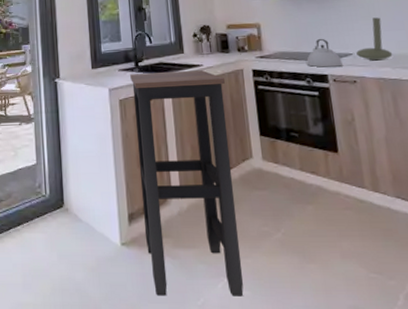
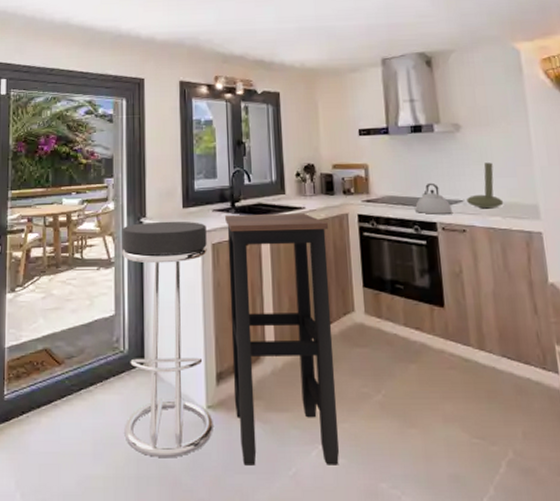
bar stool: none [39,80,128,289] -> present [122,221,213,458]

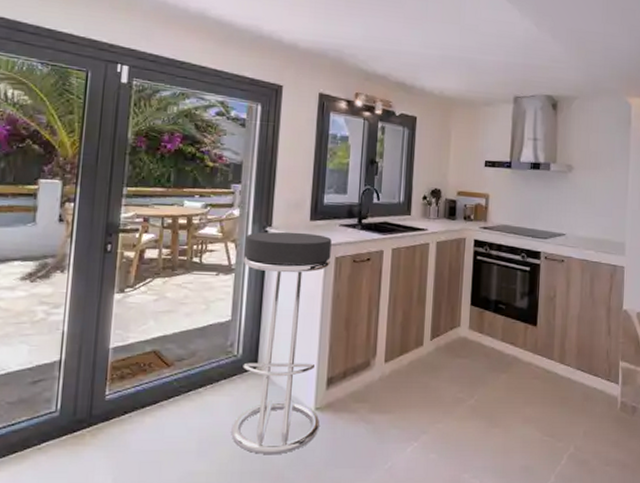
bar stool: present [225,213,339,466] -> none [341,231,446,461]
kettle: present [415,182,452,214] -> none [525,216,555,245]
paper towel holder: present [467,162,504,209] -> none [569,202,598,243]

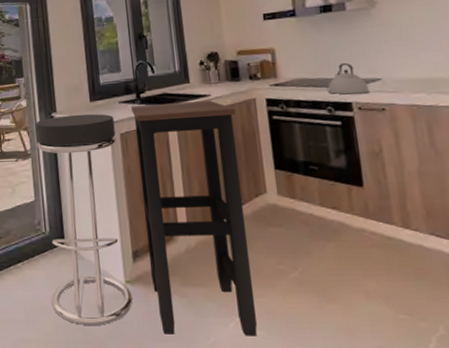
bar stool: none [341,231,446,461] -> present [131,100,257,336]
kettle: none [525,216,555,245] -> present [328,62,369,95]

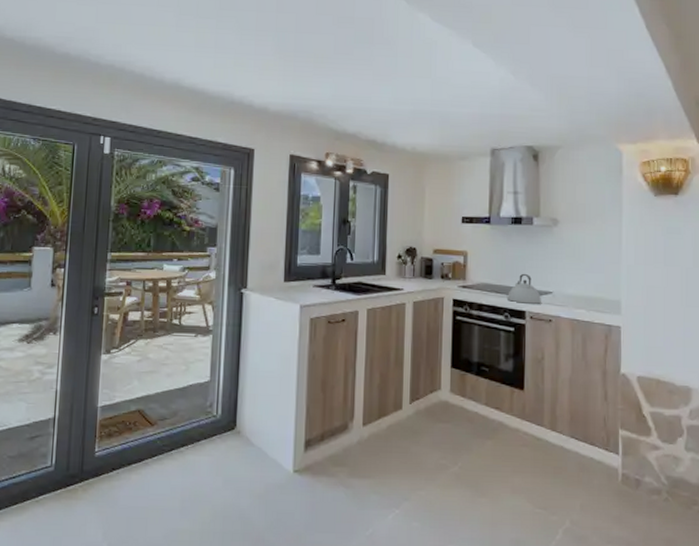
bar stool: present [35,114,133,326] -> none [212,293,306,517]
bar stool: present [131,100,257,336] -> none [320,292,423,528]

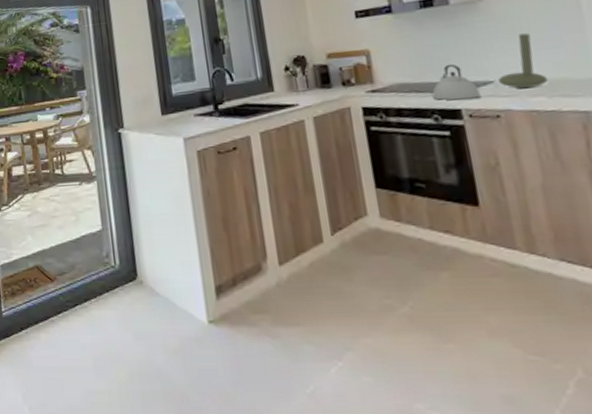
paper towel holder: none [556,258,590,302] -> present [499,33,548,89]

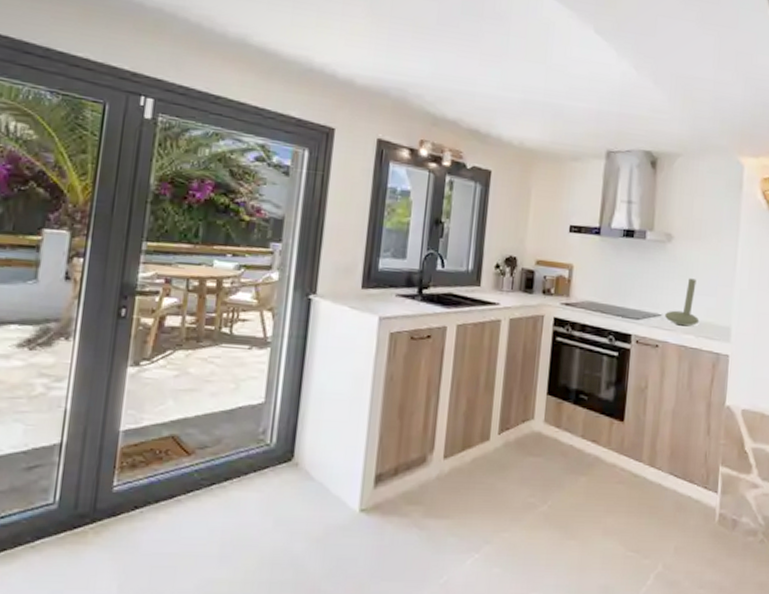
kettle: present [432,63,481,101] -> none [613,292,649,327]

